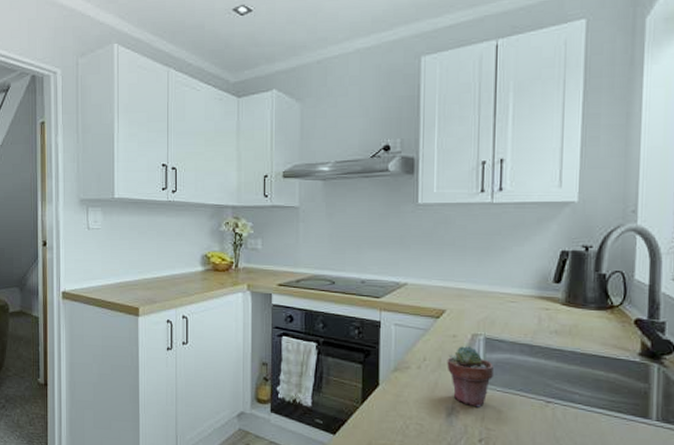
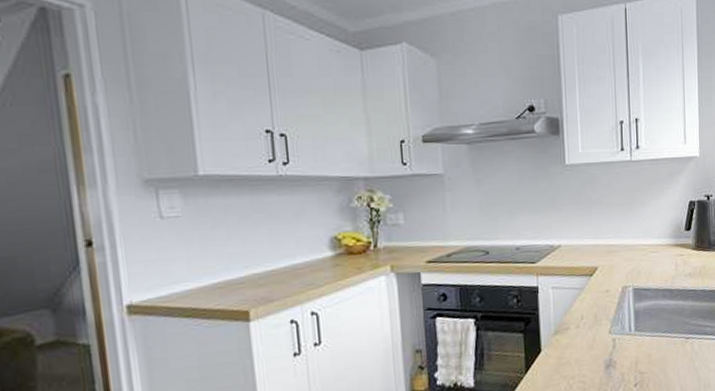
potted succulent: present [447,346,494,408] -> none [602,299,643,355]

